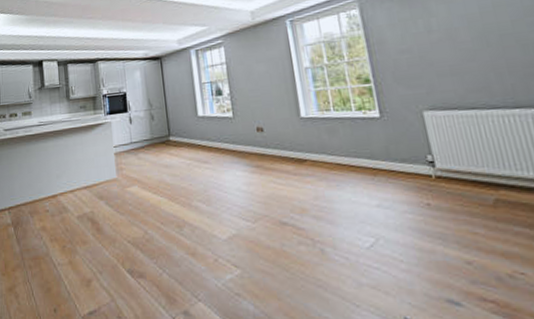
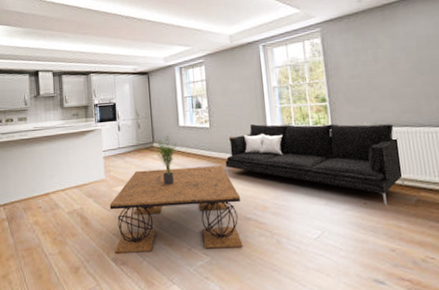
coffee table: none [123,161,279,264] -> present [109,165,243,254]
potted plant: none [170,127,196,184] -> present [154,135,177,185]
sofa: none [253,106,477,206] -> present [225,124,404,205]

